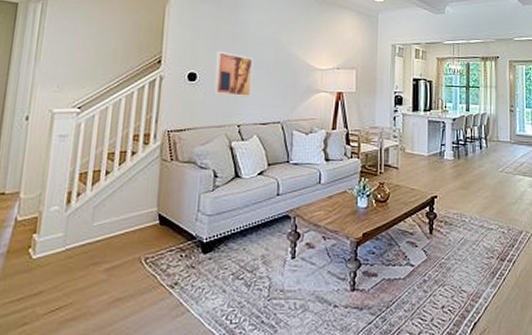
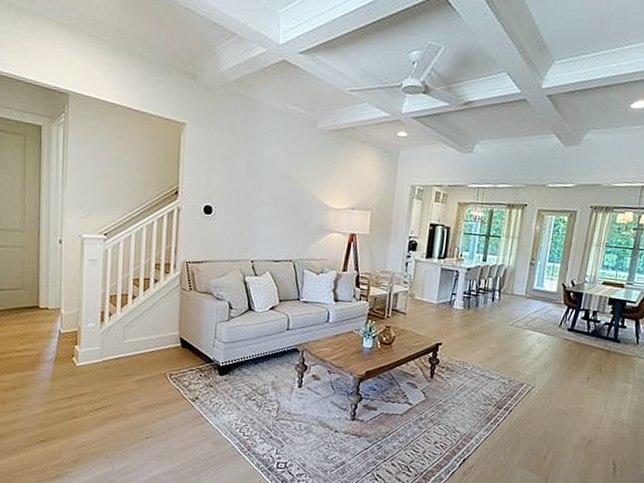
wall art: present [213,51,253,98] -> none [228,184,268,234]

